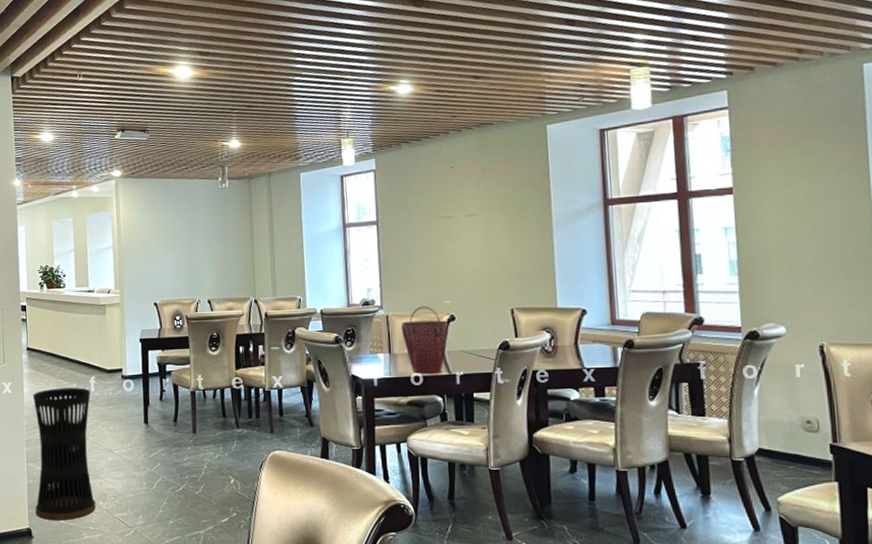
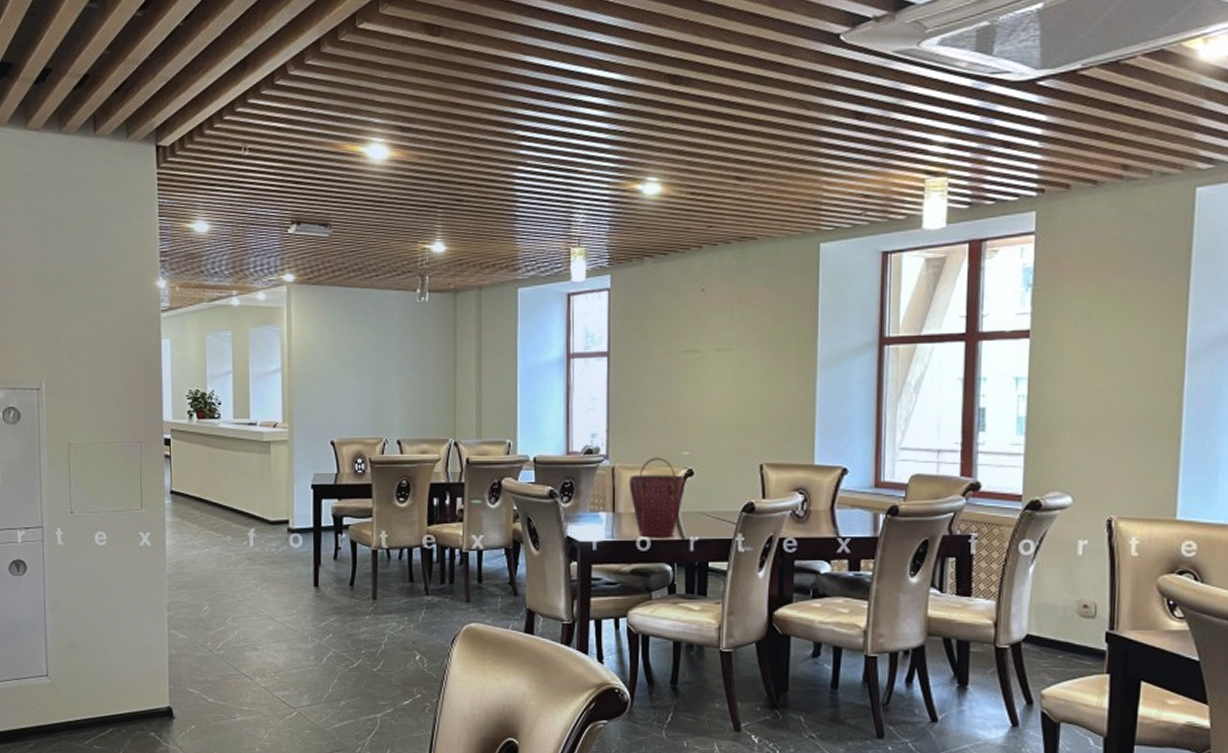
umbrella stand: present [33,388,96,520] -> none [177,541,251,698]

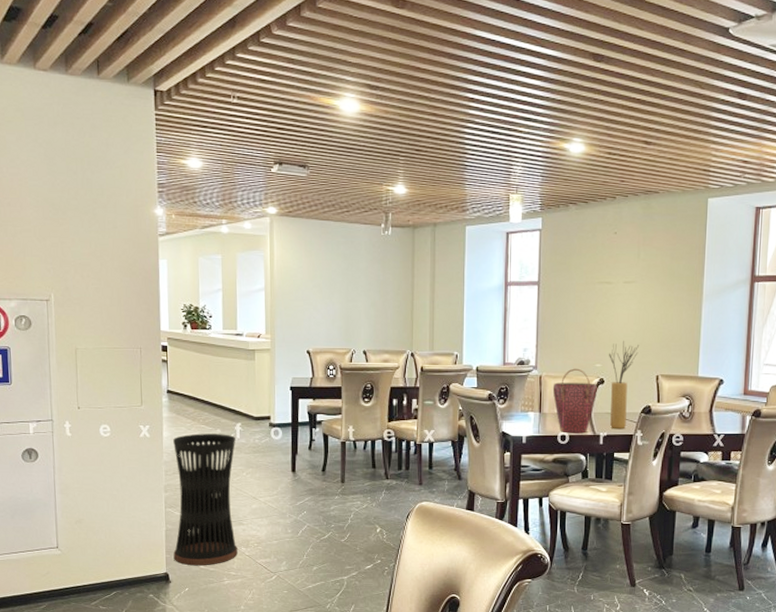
umbrella stand: none [177,541,251,698] -> present [173,433,238,565]
vase: none [699,422,738,533] -> present [609,341,640,430]

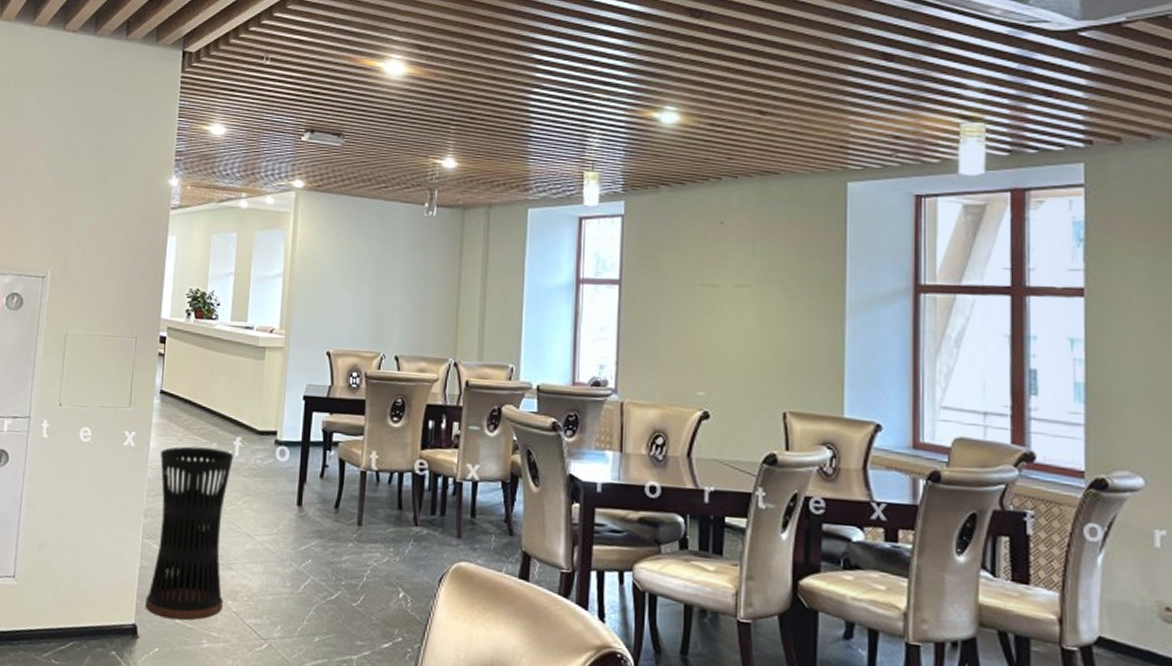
handbag: present [552,368,597,434] -> none [638,395,700,486]
vase: present [609,341,640,430] -> none [716,363,758,484]

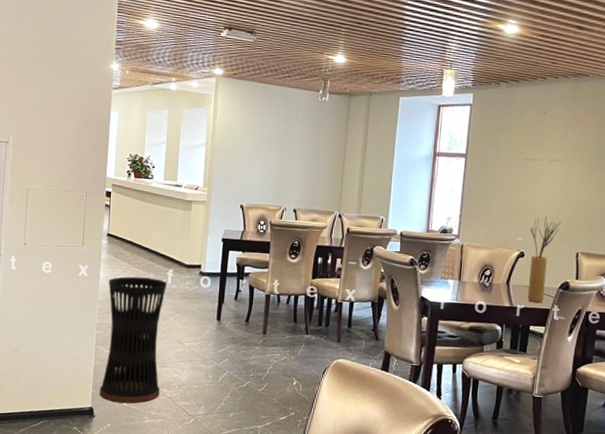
vase: none [716,363,758,484] -> present [528,217,562,303]

